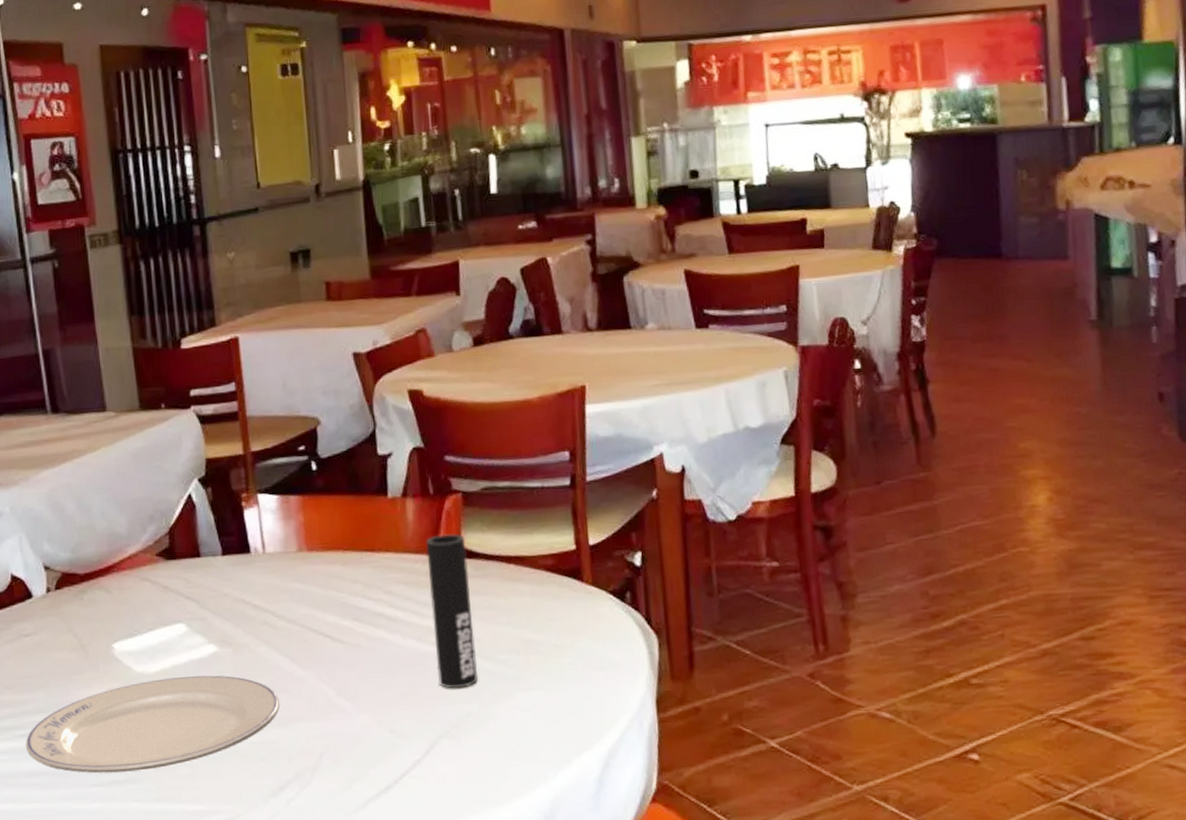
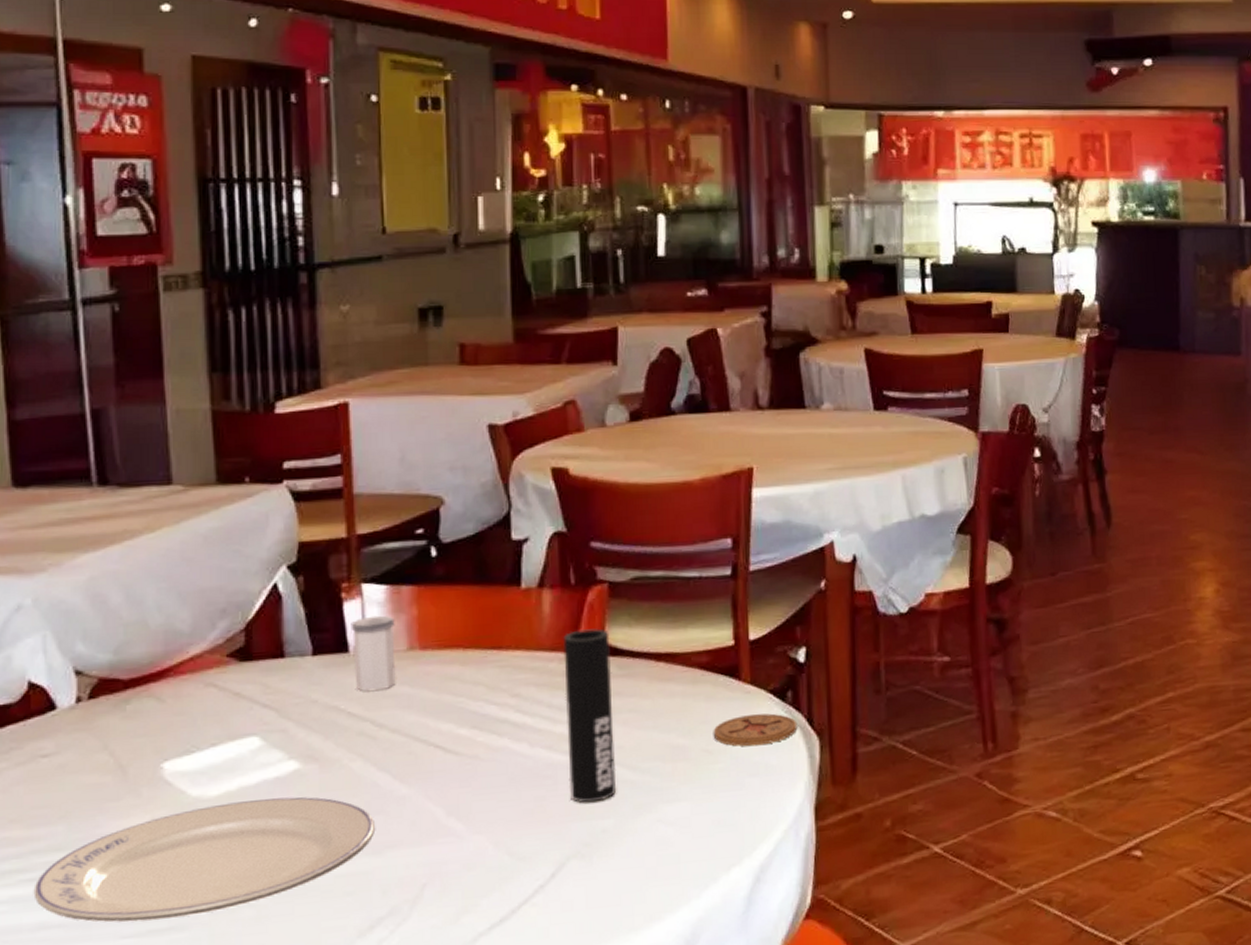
salt shaker: none [251,521,290,587] -> present [351,615,396,692]
coaster: none [560,612,637,642] -> present [713,713,798,746]

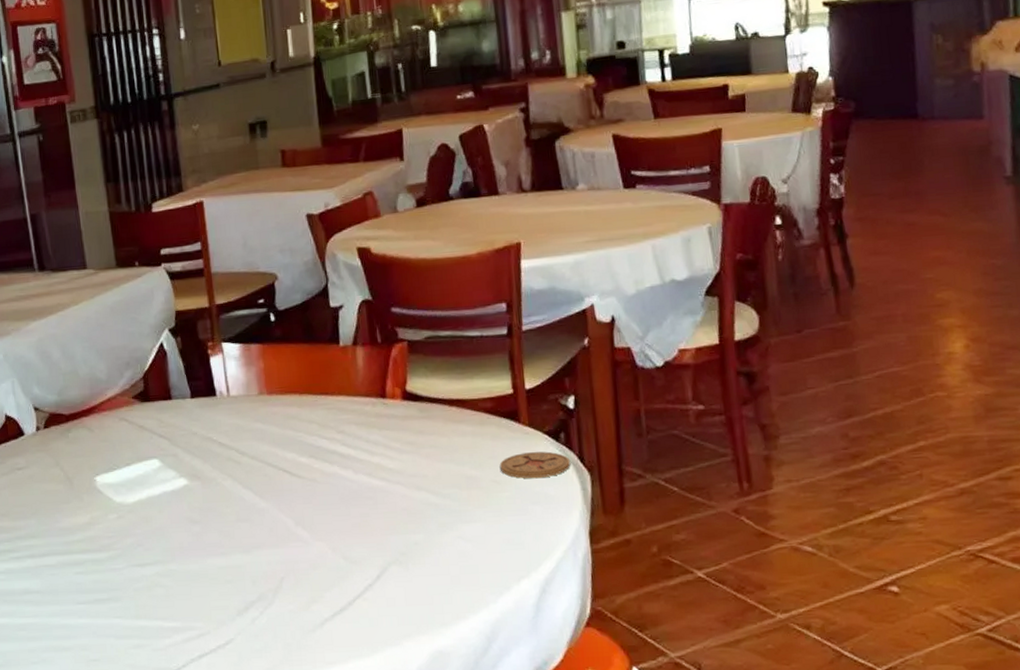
plate: present [33,797,375,923] -> none [20,506,244,593]
salt shaker: present [351,615,396,692] -> none [216,367,252,427]
cup: present [563,628,616,803] -> none [375,379,423,520]

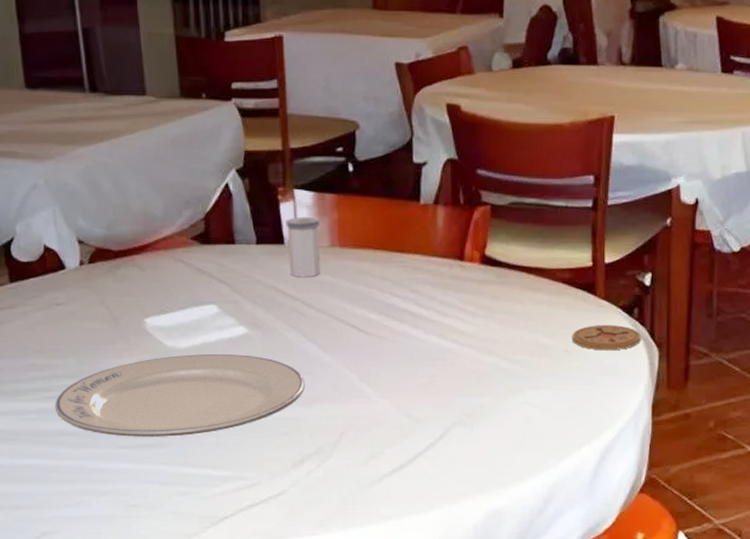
plate: none [20,506,244,593] -> present [54,354,305,437]
salt shaker: none [216,367,252,427] -> present [286,216,321,278]

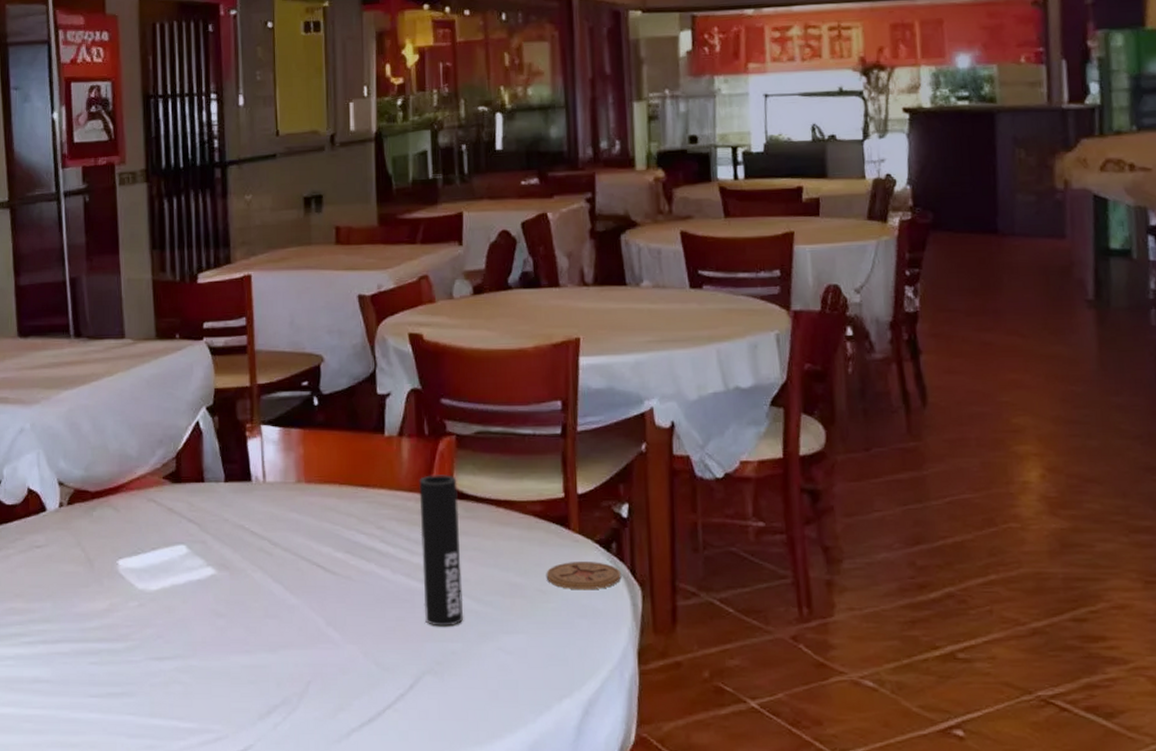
plate: present [54,354,305,437] -> none [30,597,271,685]
salt shaker: present [286,216,321,278] -> none [253,452,287,515]
cup: none [453,242,493,383] -> present [419,475,463,627]

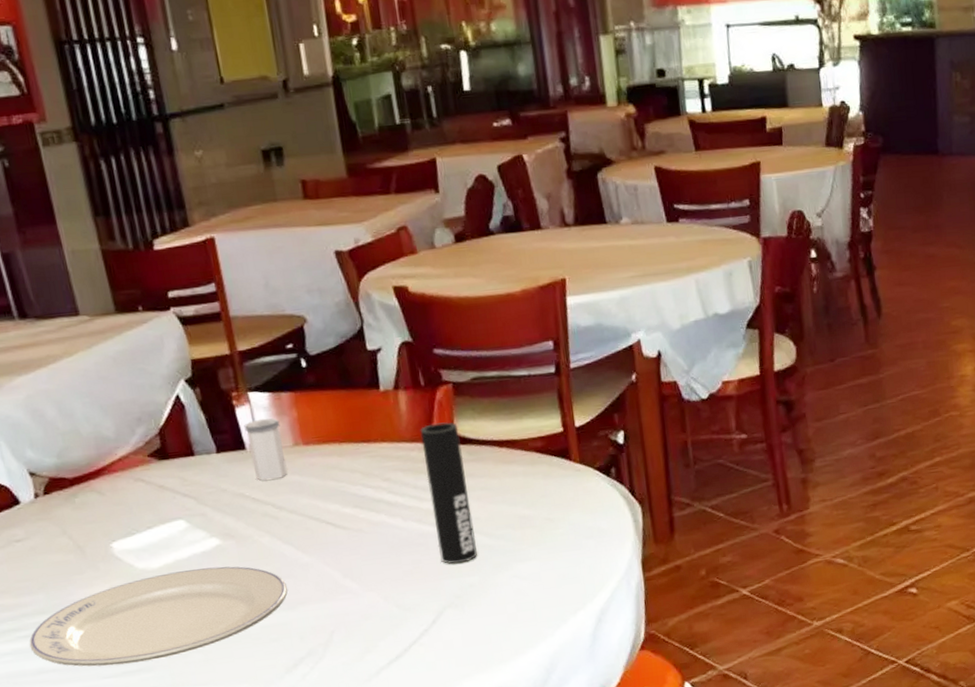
plate: none [30,597,271,685] -> present [29,566,288,667]
salt shaker: none [253,452,287,515] -> present [244,418,288,481]
coaster: present [546,562,622,590] -> none [552,487,622,515]

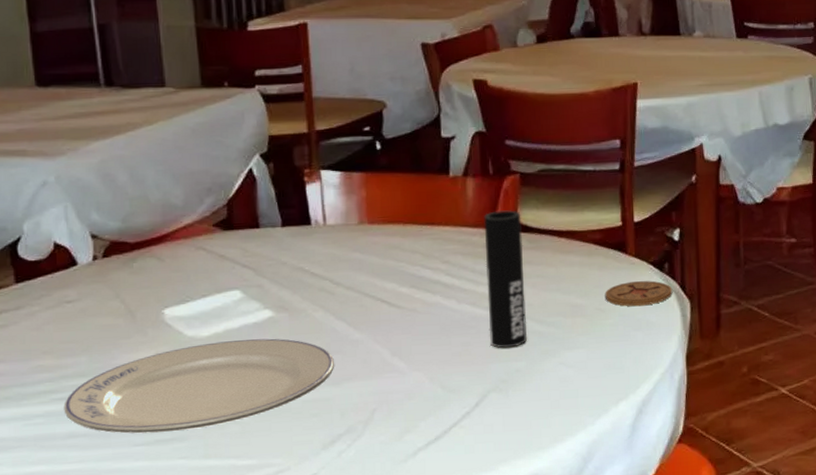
salt shaker: present [244,418,288,481] -> none [312,196,349,257]
coaster: none [552,487,622,515] -> present [605,280,673,307]

